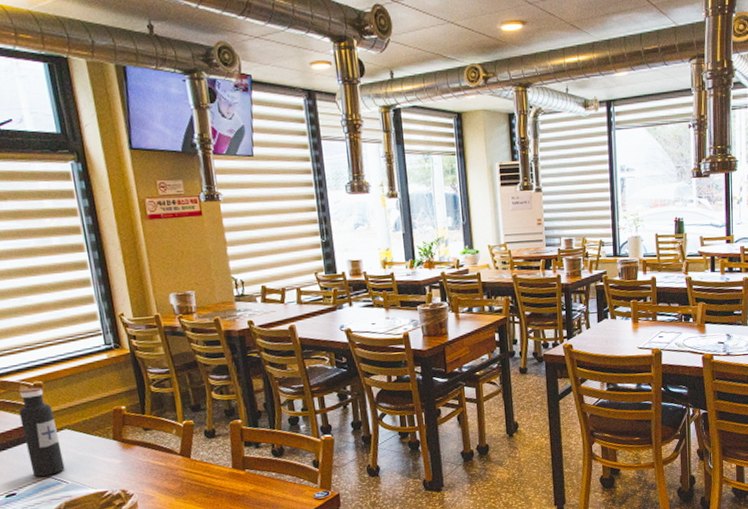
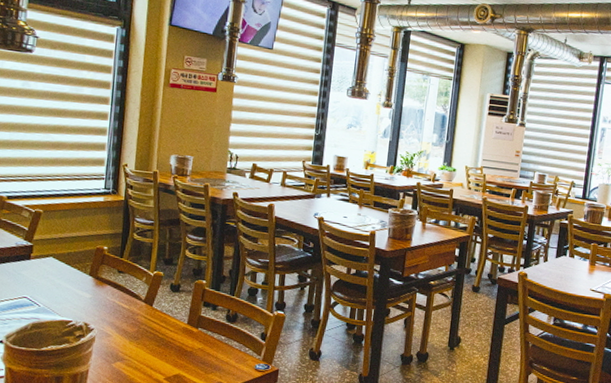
water bottle: present [19,387,65,477] -> none [12,213,45,296]

